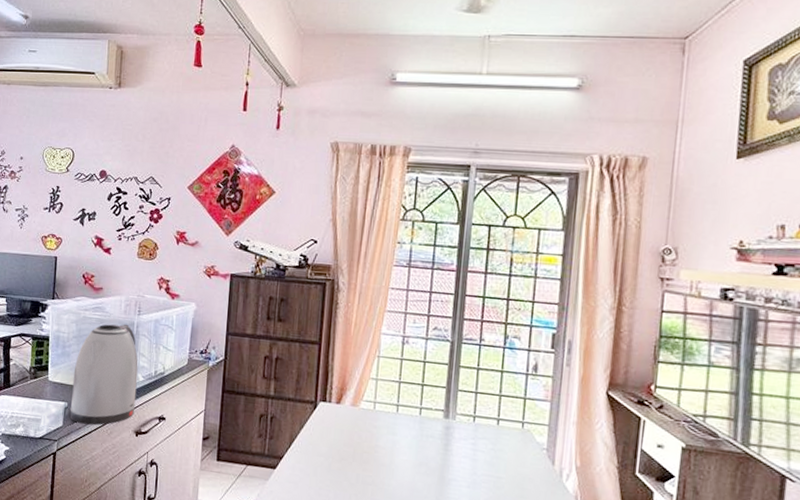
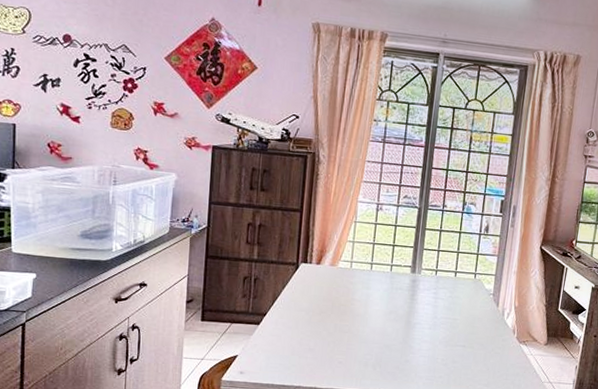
kettle: present [69,324,139,426] -> none [39,194,116,295]

